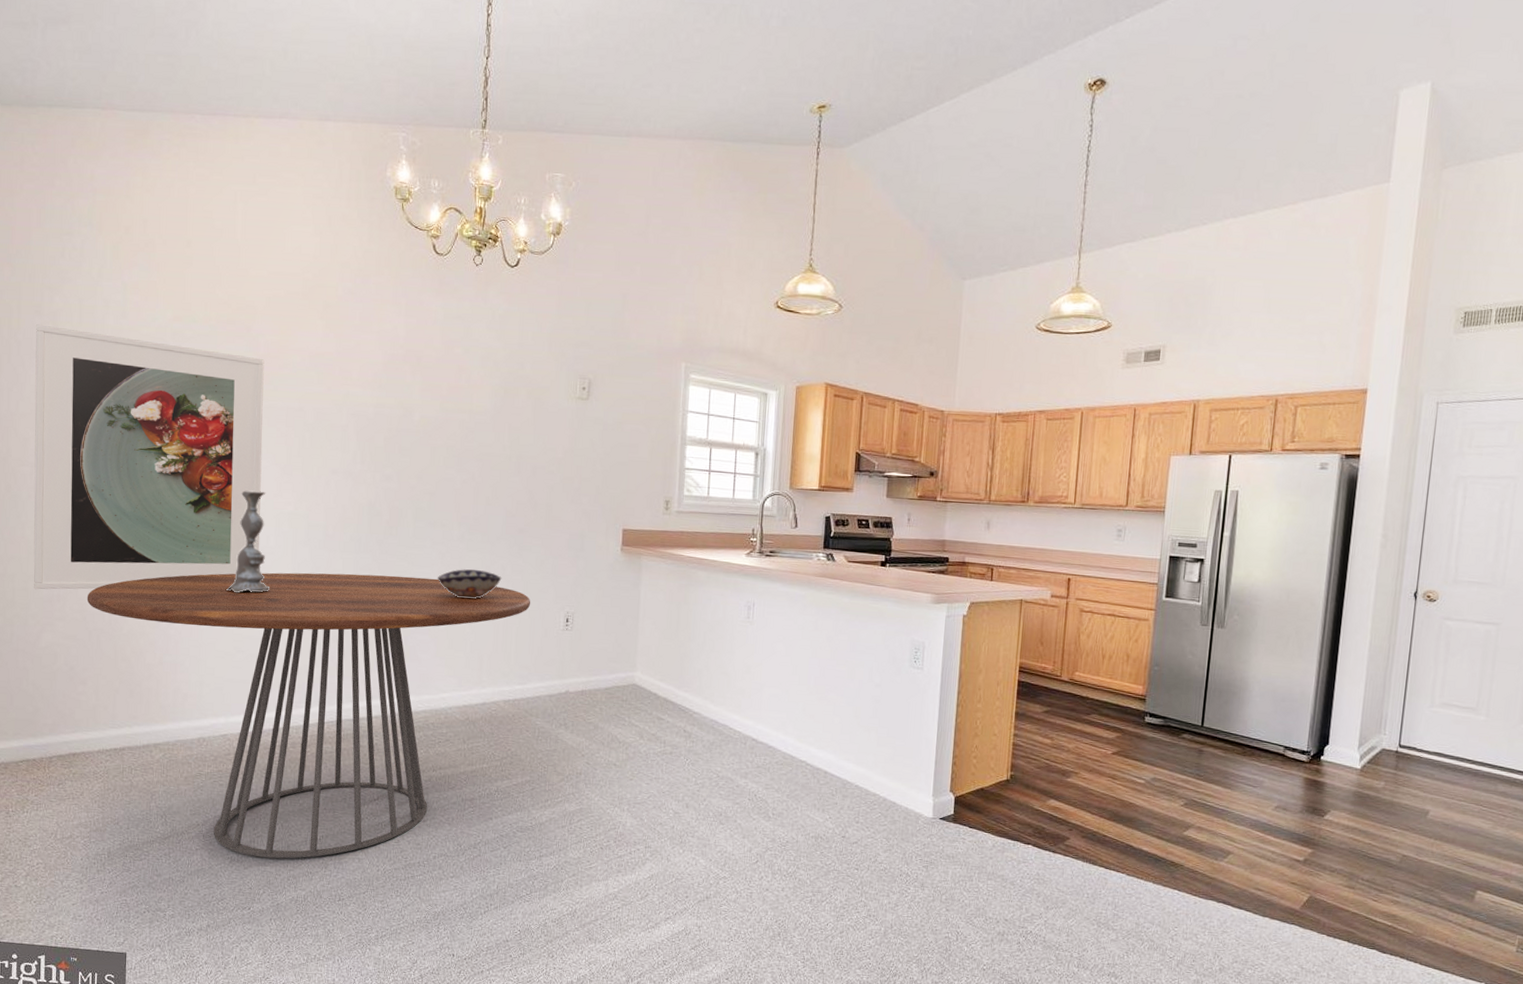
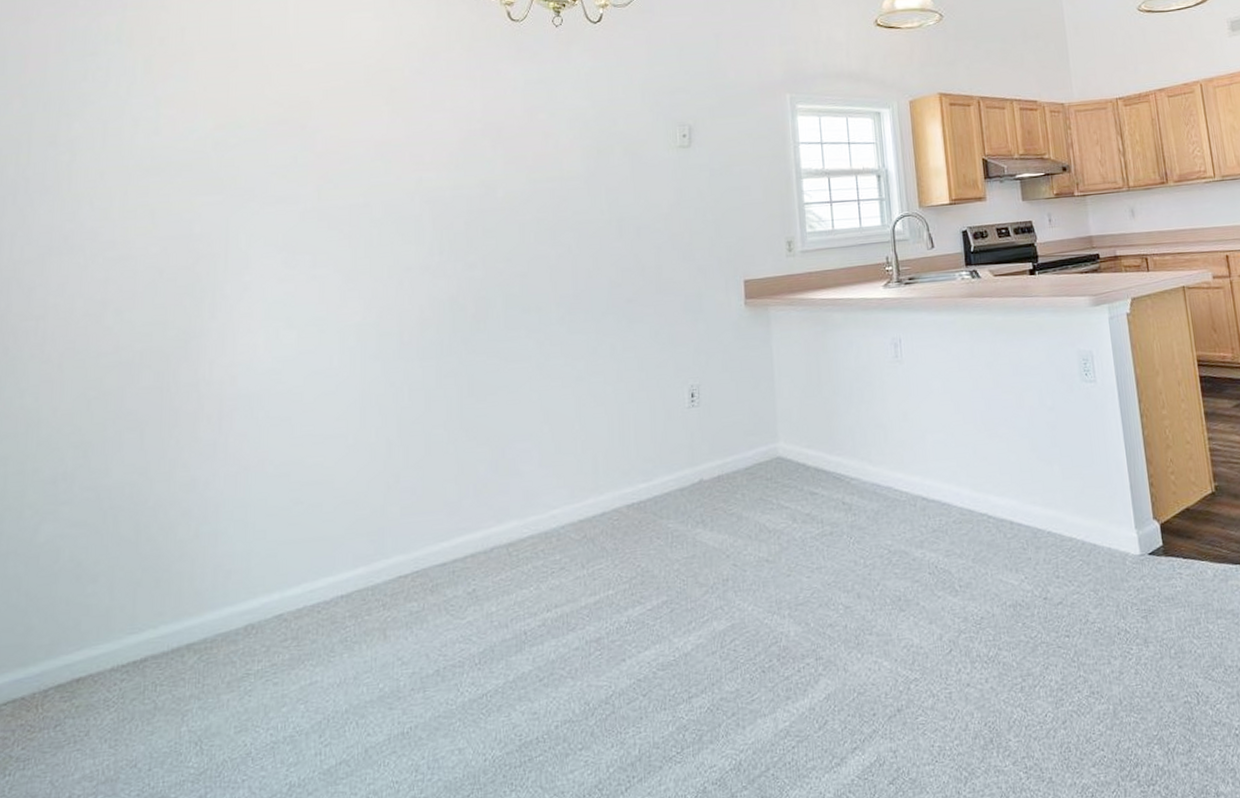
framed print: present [33,324,264,590] -> none [33,156,322,471]
dining table: present [87,572,531,858] -> none [101,369,649,775]
candlestick: present [225,490,270,593] -> none [279,304,335,431]
decorative bowl: present [437,569,502,599] -> none [536,353,612,391]

